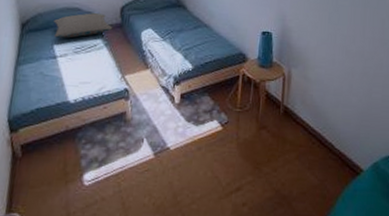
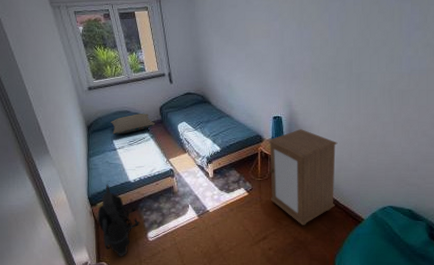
backpack: none [16,103,76,207] -> present [97,184,141,257]
cabinet: none [249,50,337,175] -> present [267,129,338,225]

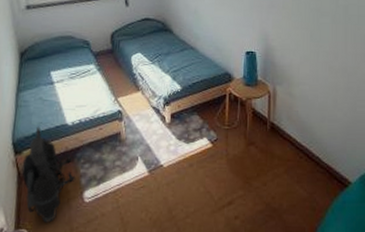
pillow: present [110,114,156,135] -> none [49,40,105,65]
cabinet: present [267,129,338,225] -> none [238,68,321,188]

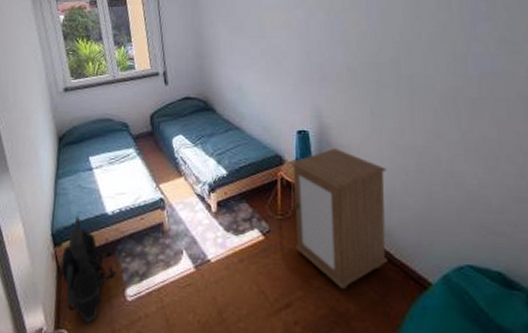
cabinet: none [238,68,321,188] -> present [290,148,388,289]

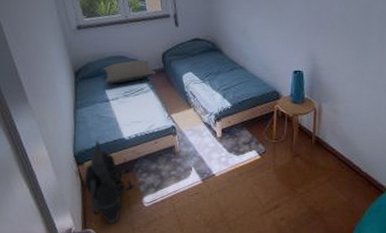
pillow: none [88,123,144,150] -> present [103,60,157,84]
cabinet: present [290,148,388,289] -> none [285,86,364,194]

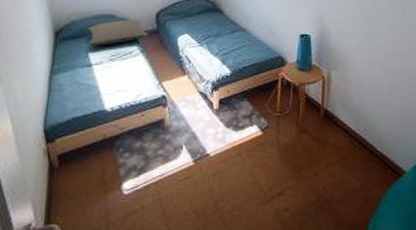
backpack: present [84,140,135,224] -> none [53,112,114,217]

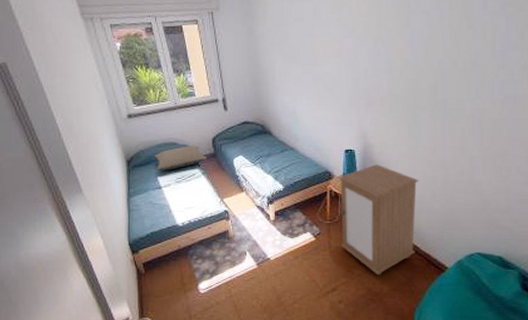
cabinet: none [290,52,377,178] -> present [338,164,419,275]

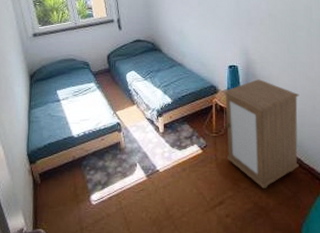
pillow: present [154,146,208,170] -> none [55,62,103,84]

